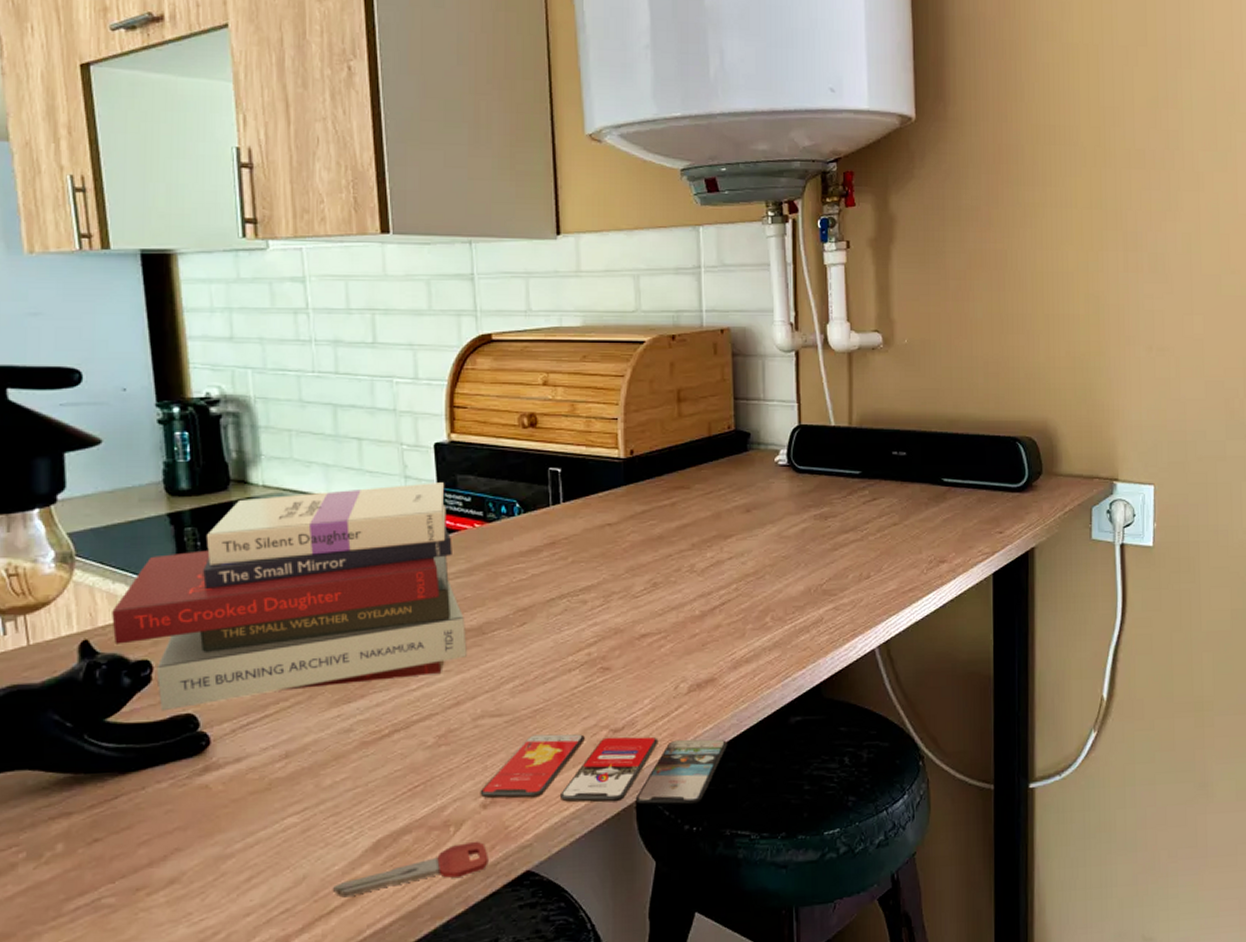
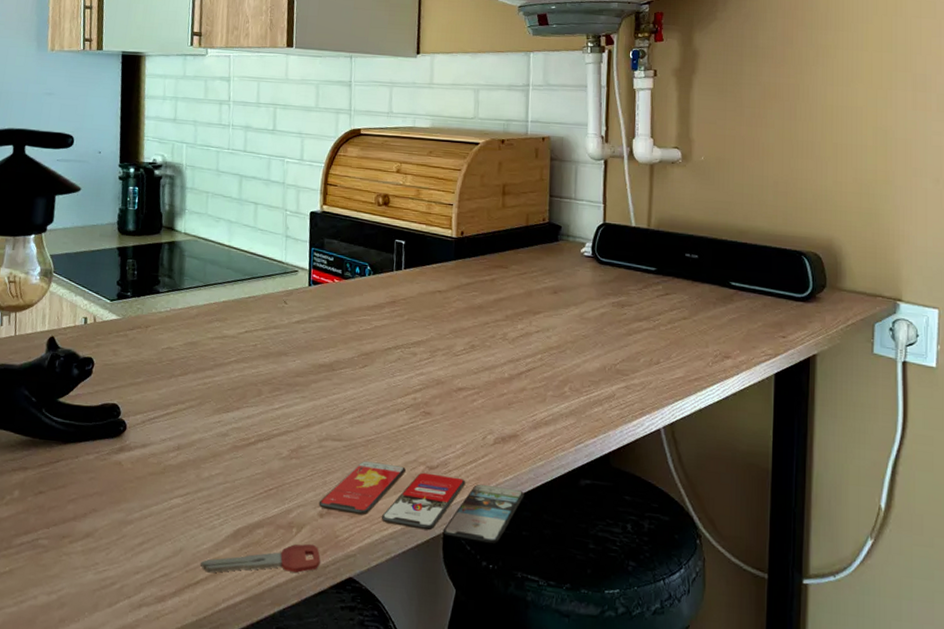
books: present [112,482,467,712] -> none [71,242,320,399]

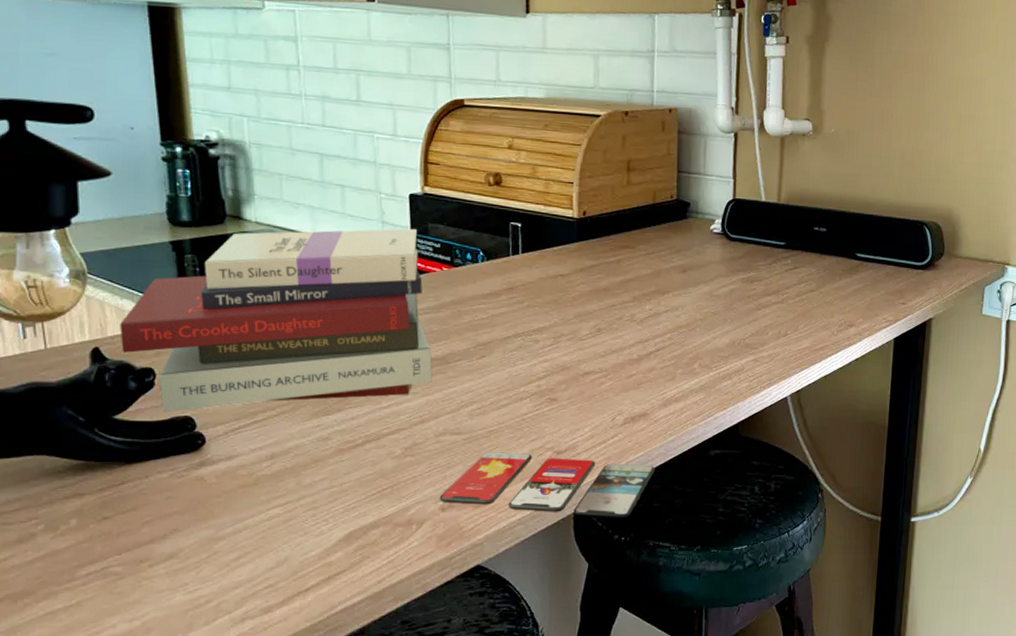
books: none [71,242,320,399] -> present [120,228,432,413]
key: present [200,543,321,573] -> none [309,538,445,578]

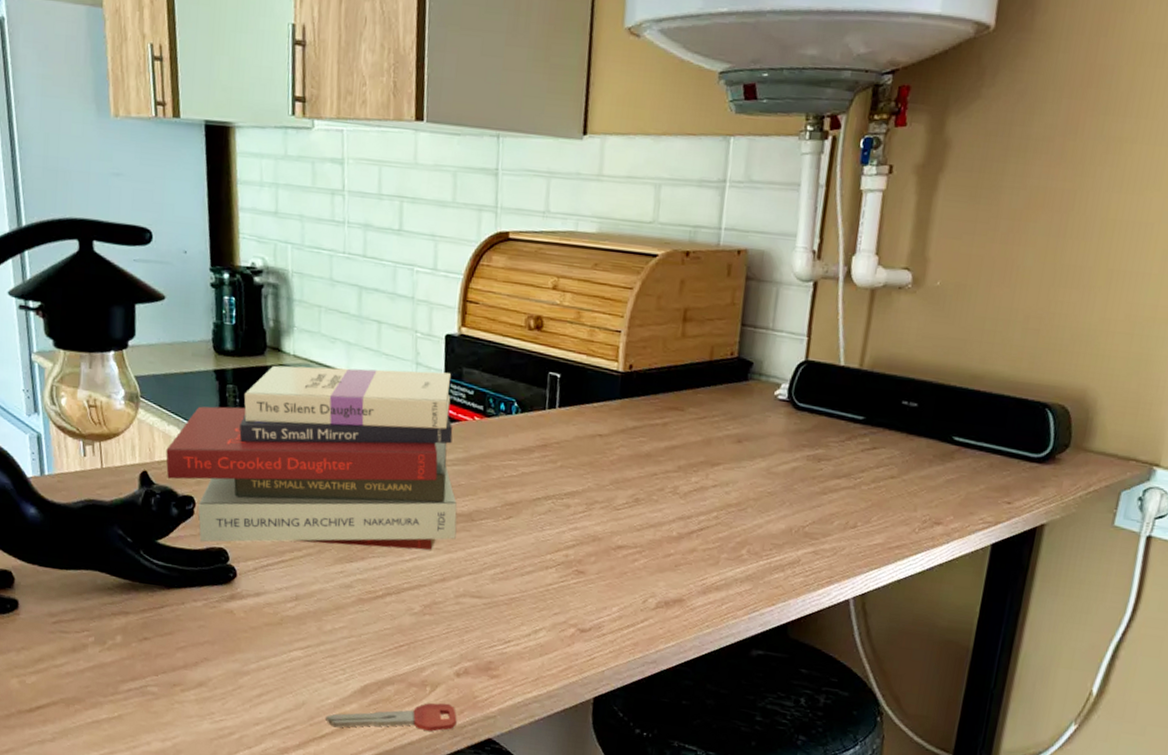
key: none [309,538,445,578] -> present [324,702,457,732]
smartphone: present [439,452,656,520] -> none [455,620,688,713]

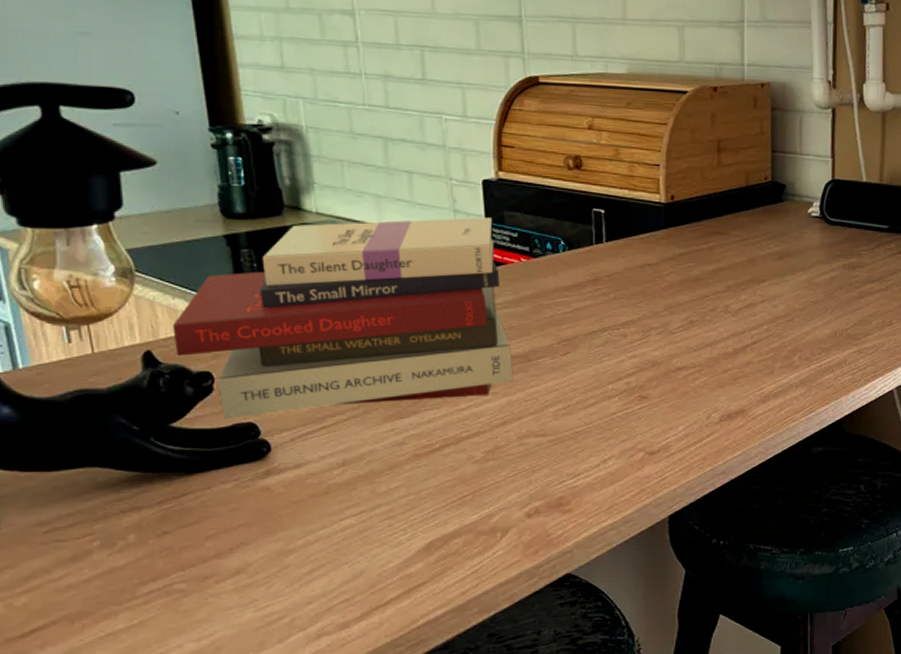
key: present [324,702,457,732] -> none [388,546,532,591]

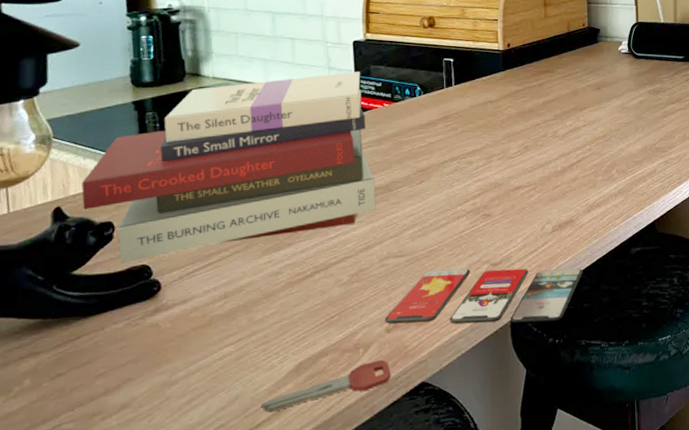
key: none [388,546,532,591] -> present [260,359,391,413]
smartphone: none [524,454,755,523] -> present [384,268,583,325]

